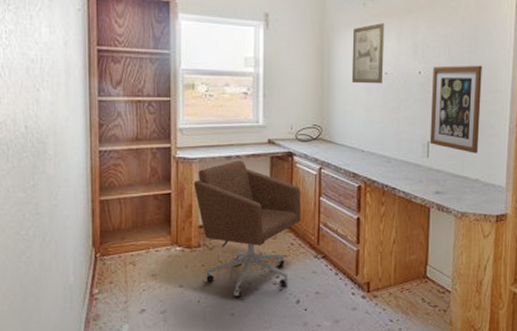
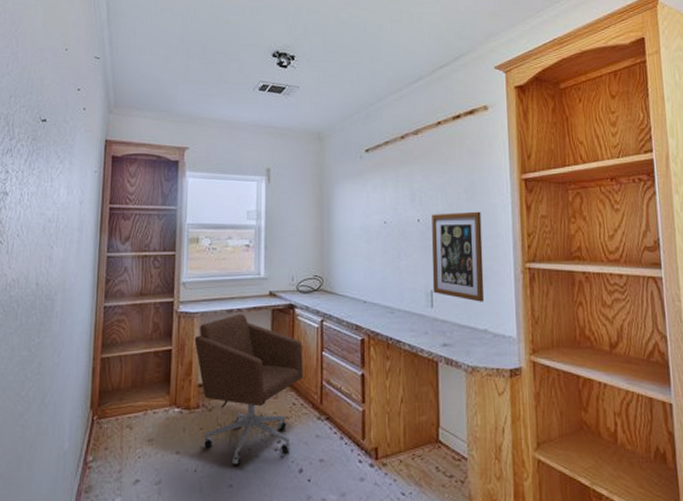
wall art: present [351,23,385,84] -> none [350,174,383,233]

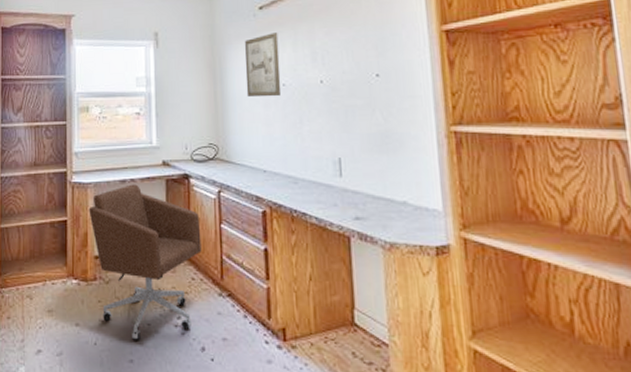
wall art: none [350,174,383,233] -> present [244,32,282,98]
wall art: present [431,211,485,302] -> none [336,69,403,171]

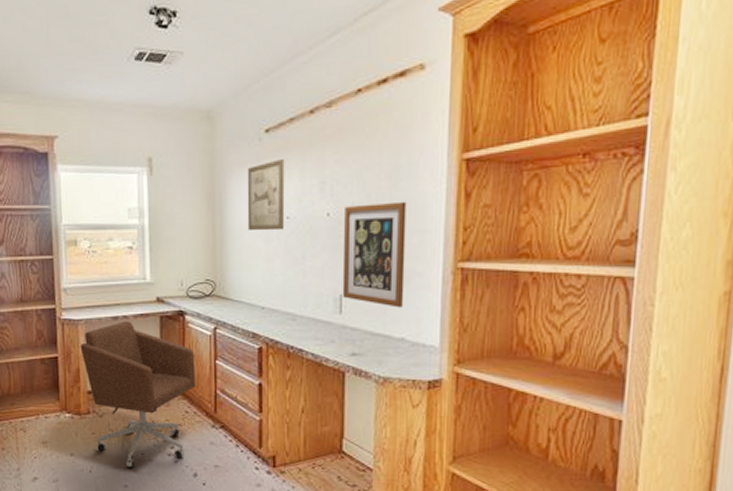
wall art: none [336,69,403,171] -> present [342,201,407,308]

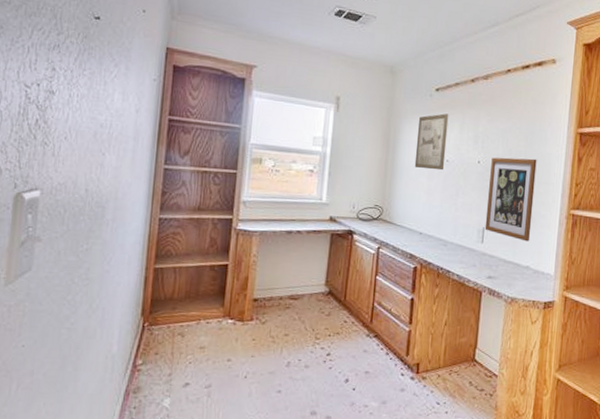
office chair: present [80,321,196,469] -> none [251,235,358,375]

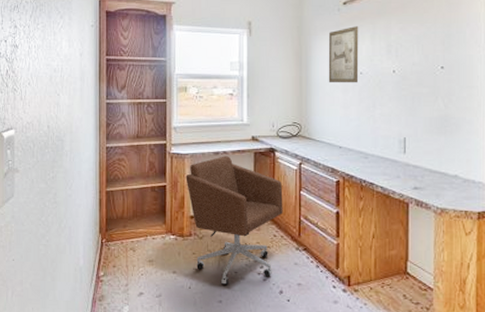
office chair: none [251,235,358,375] -> present [185,156,283,286]
wall art: present [484,157,537,242] -> none [406,62,457,150]

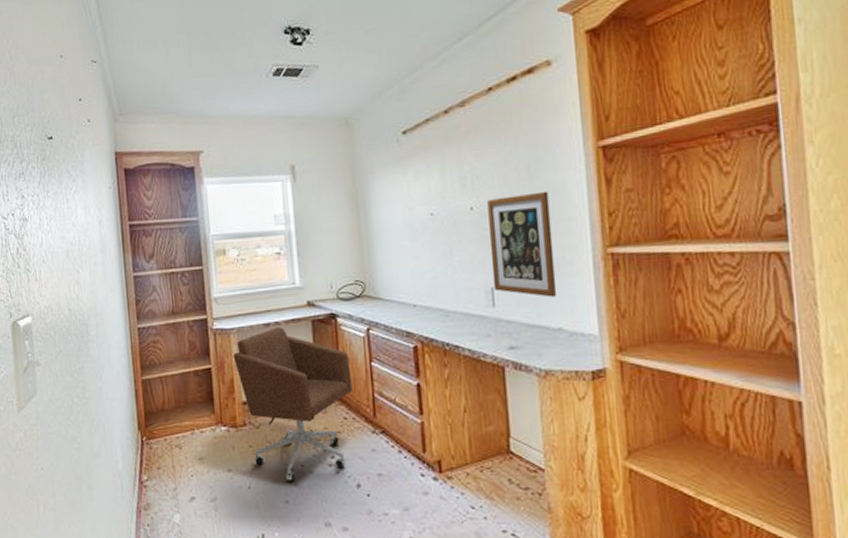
wall art: present [328,26,359,83] -> none [389,158,430,230]
wall art: none [406,62,457,150] -> present [487,191,557,298]

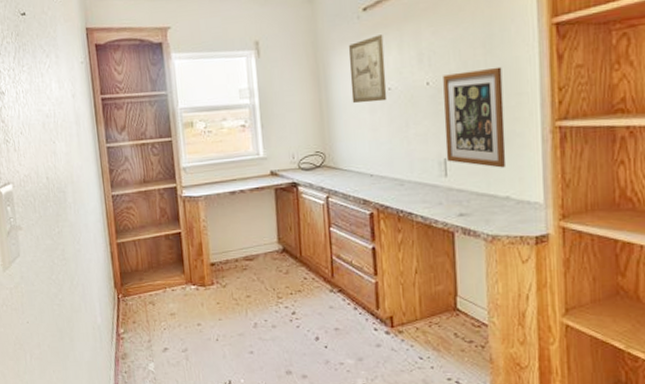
office chair: present [233,327,353,483] -> none [201,195,312,336]
wall art: none [389,158,430,230] -> present [349,34,387,104]

